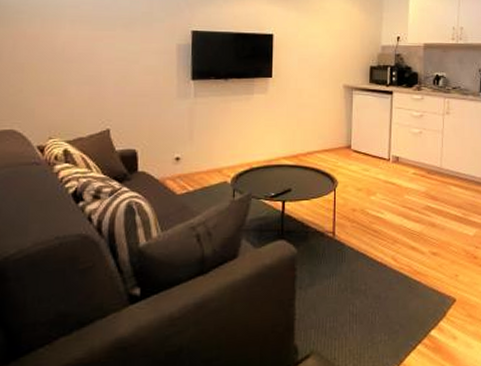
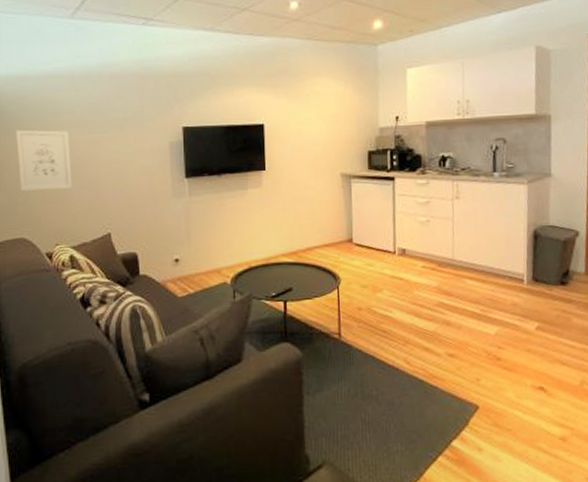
wall art: none [11,20,72,83] -> present [16,129,72,191]

